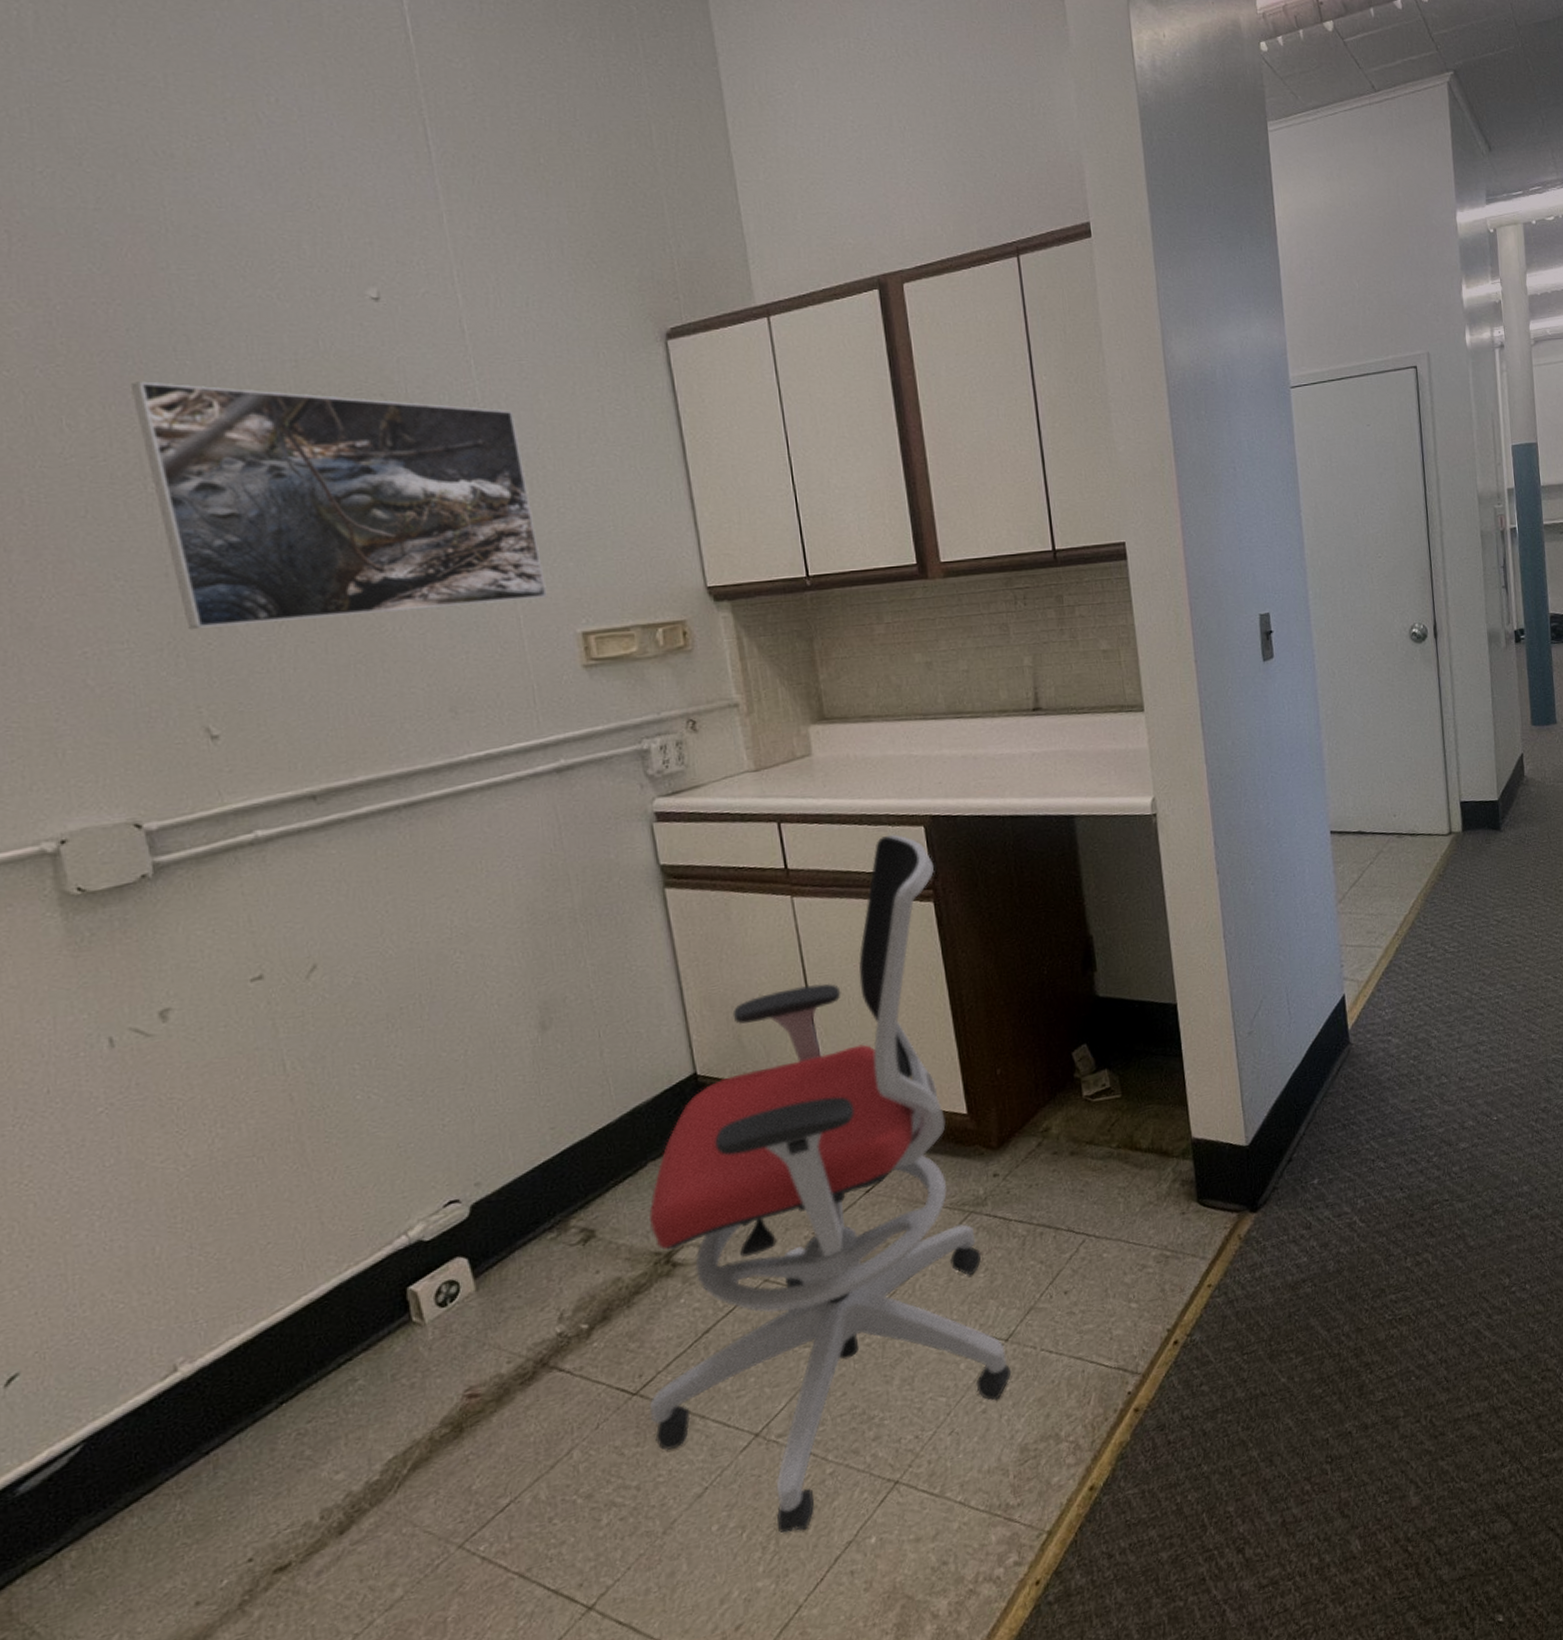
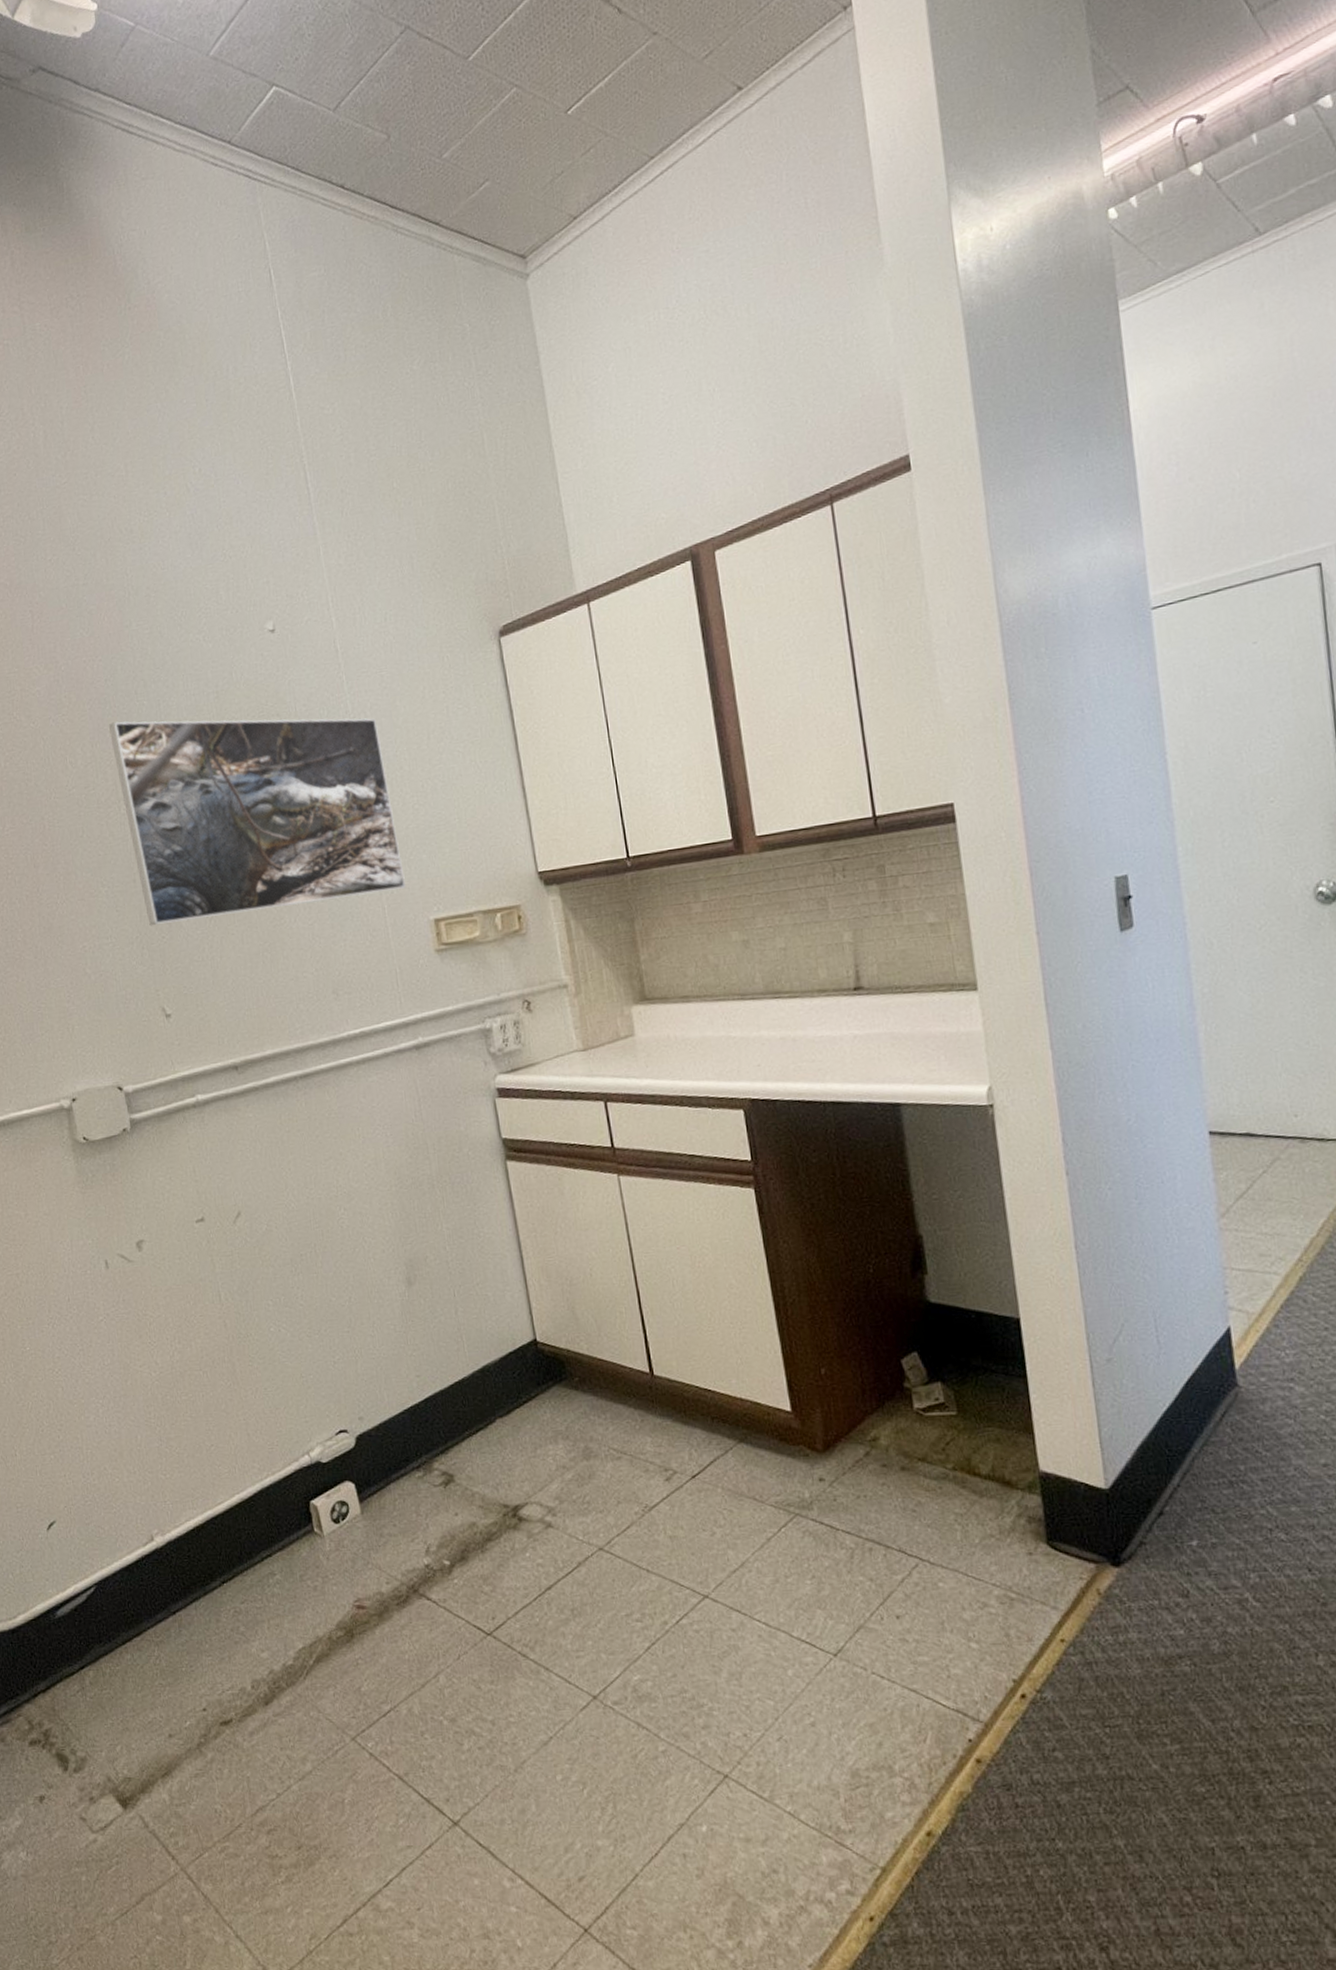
office chair: present [649,834,1012,1533] -> none [498,1116,841,1801]

